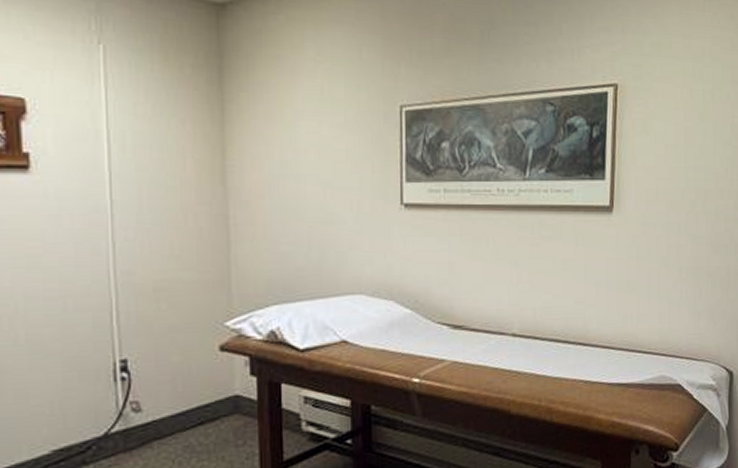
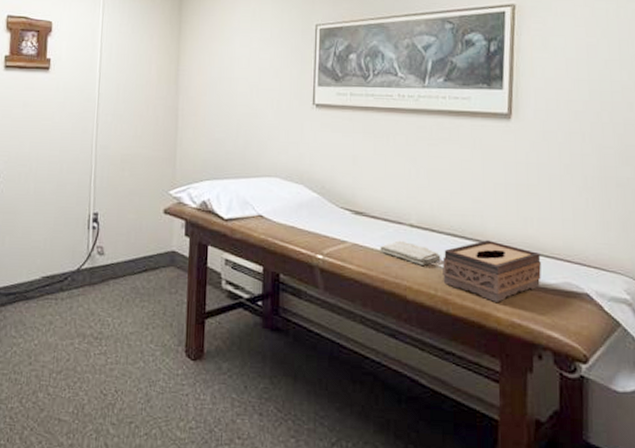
washcloth: none [482,352,544,376] -> present [380,240,441,265]
tissue box: none [546,342,639,405] -> present [443,240,541,302]

